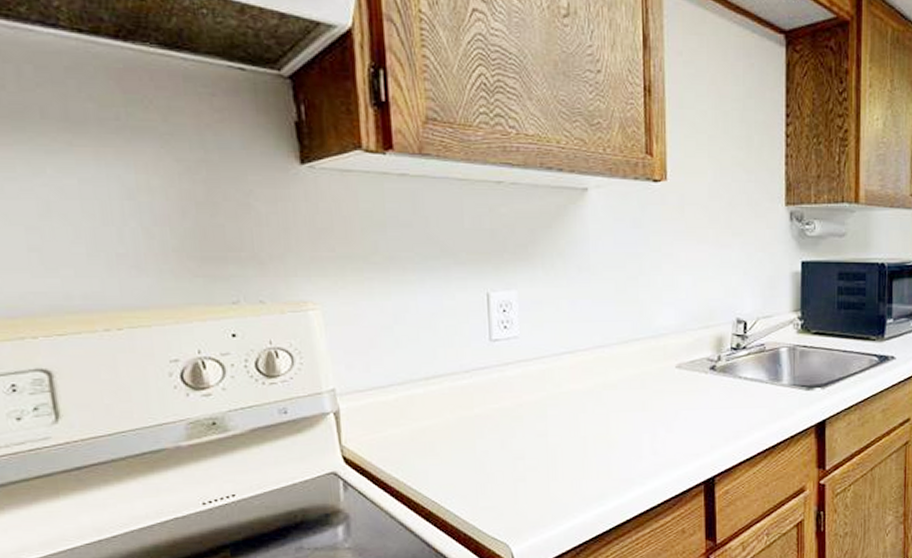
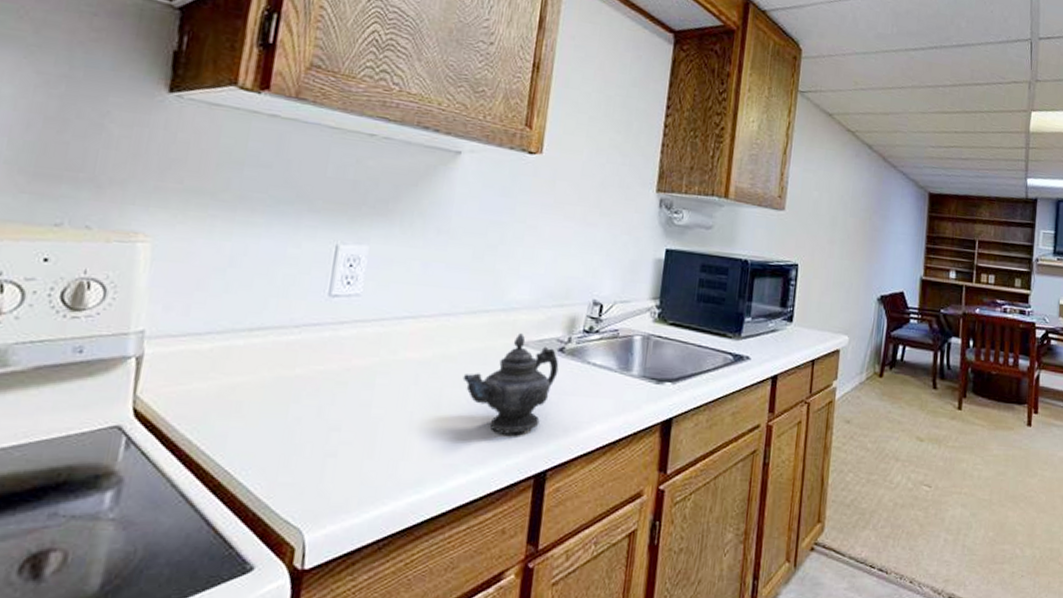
teapot: none [625,357,713,448] -> present [462,333,559,434]

